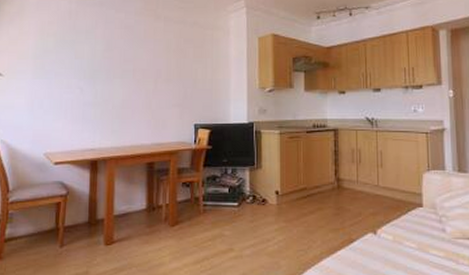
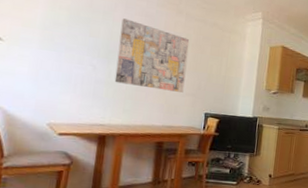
wall art: none [101,34,171,104] -> present [114,18,190,93]

